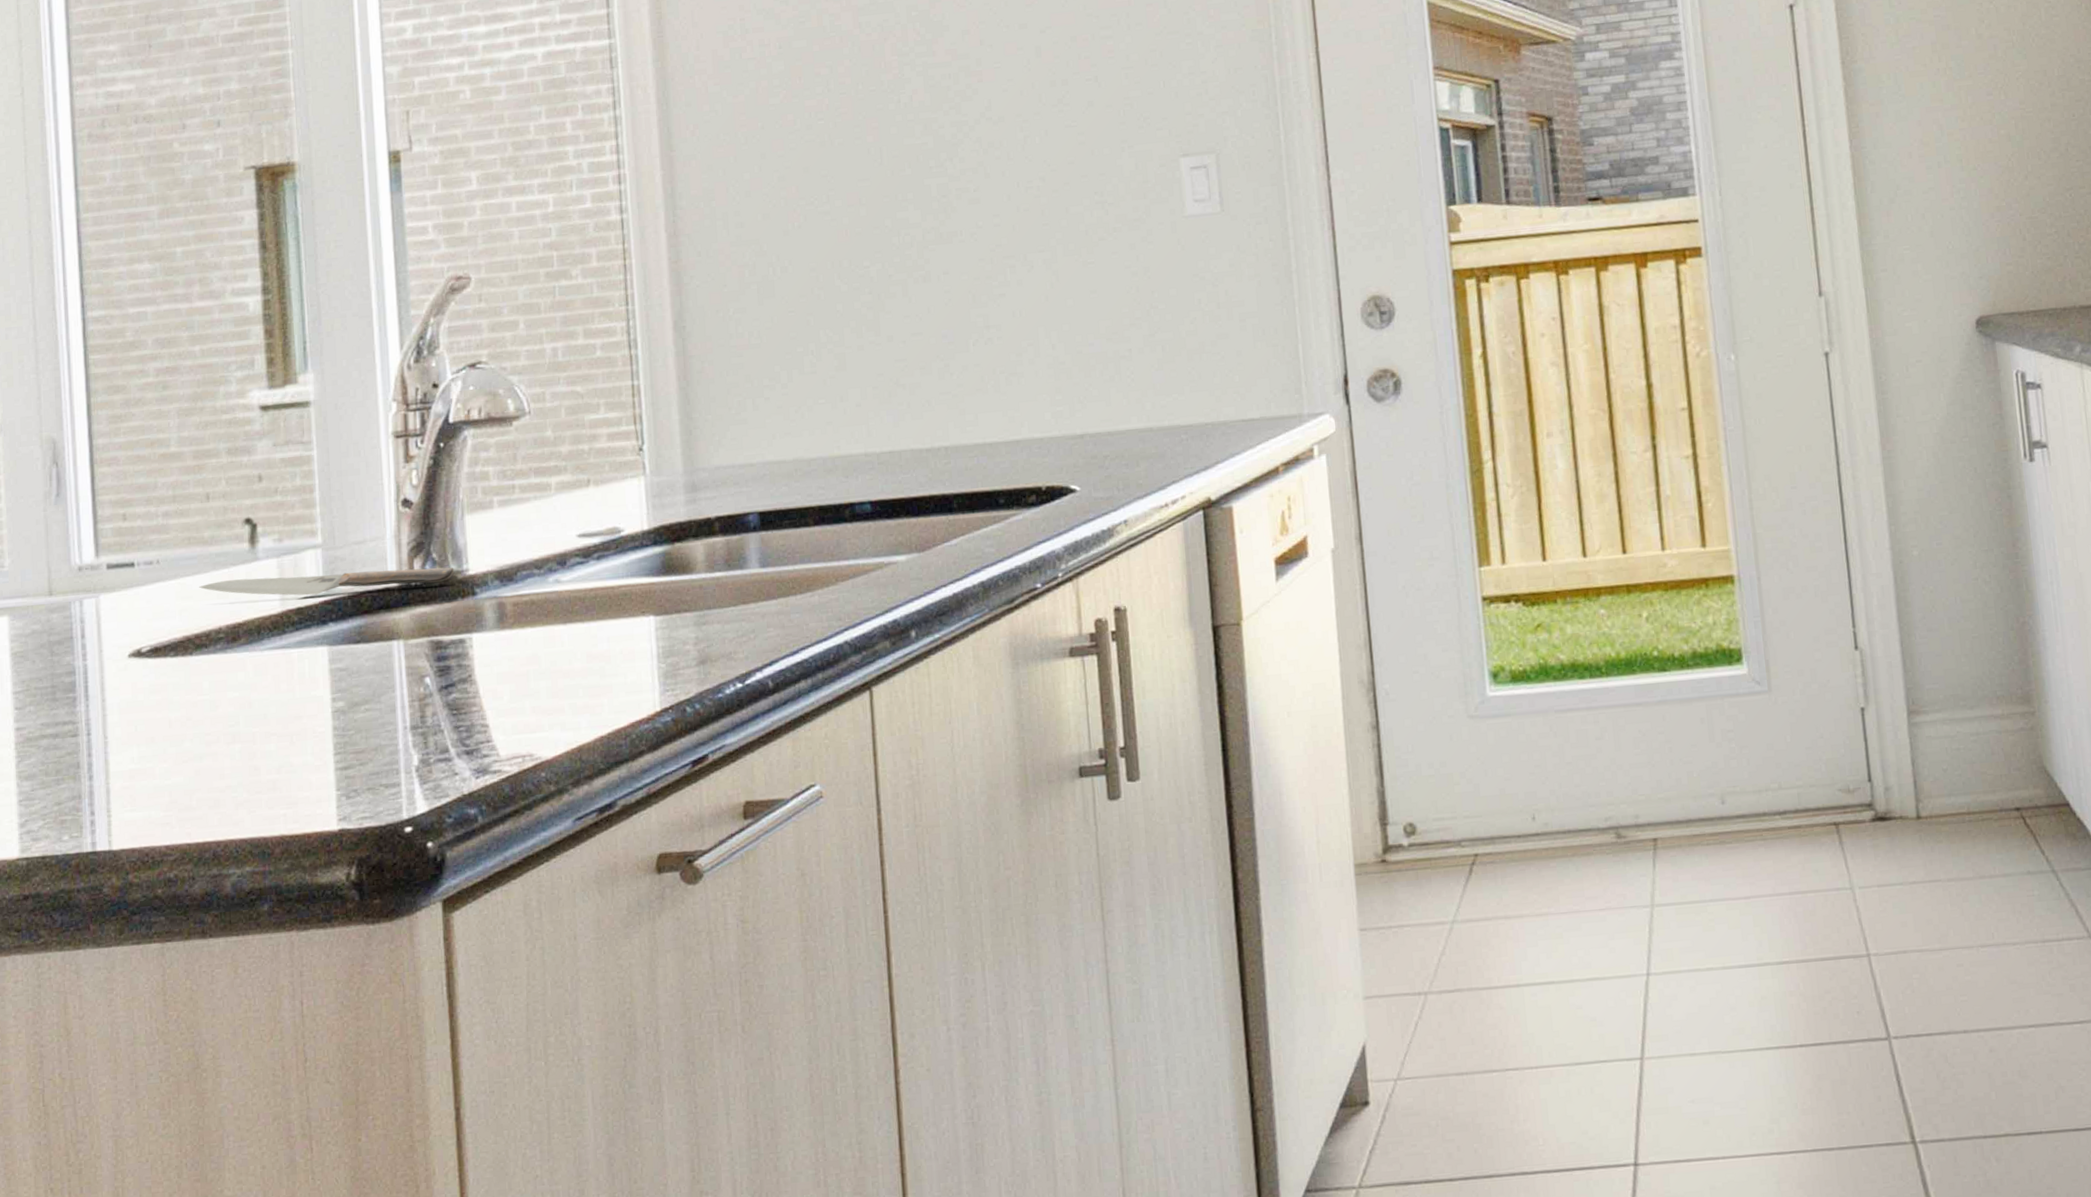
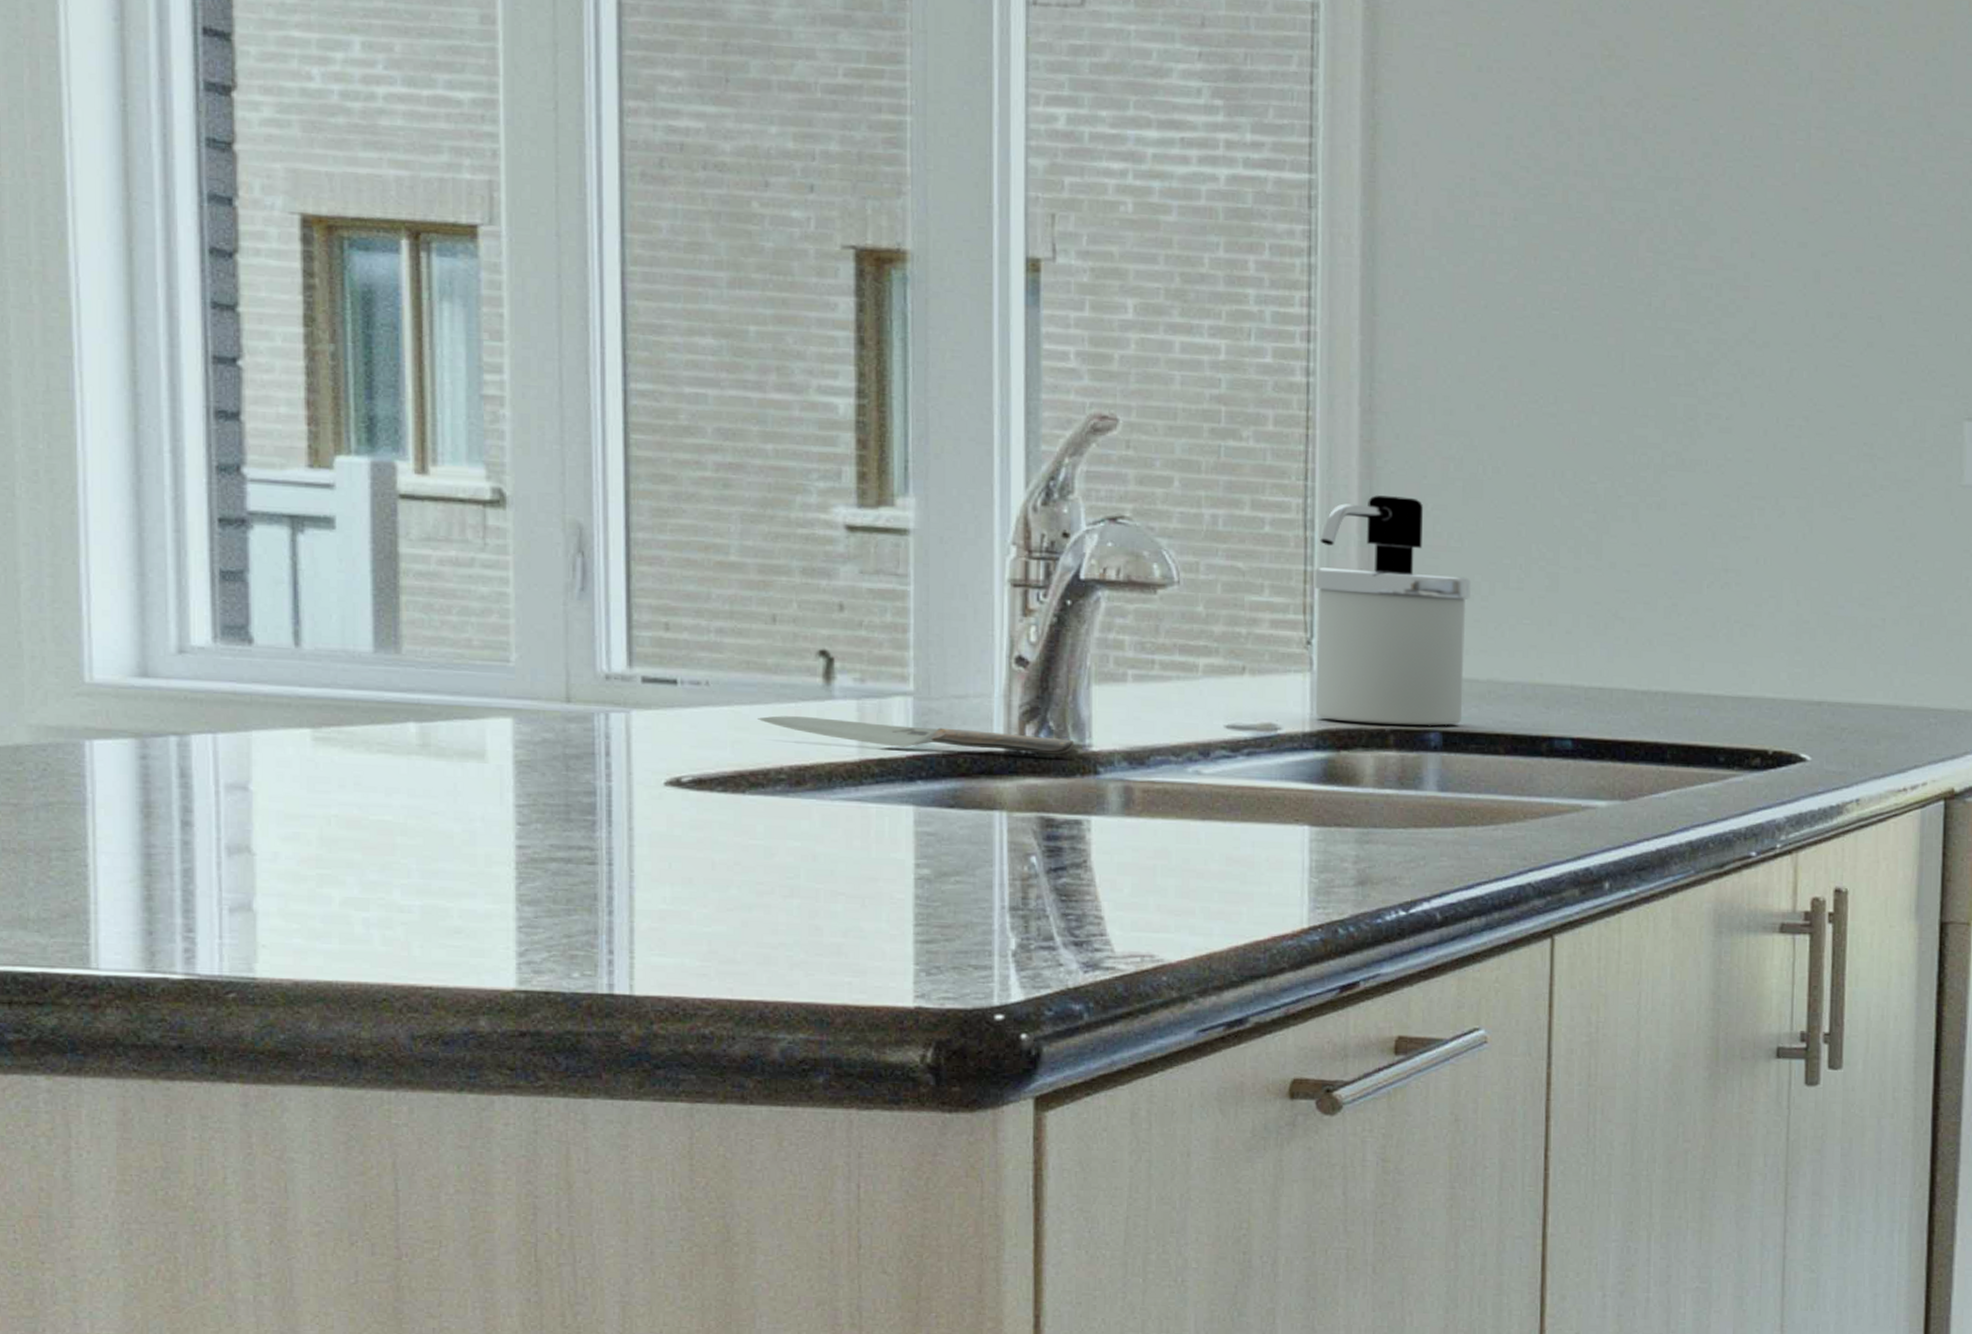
soap dispenser: none [640,306,774,517] -> present [1313,495,1471,726]

